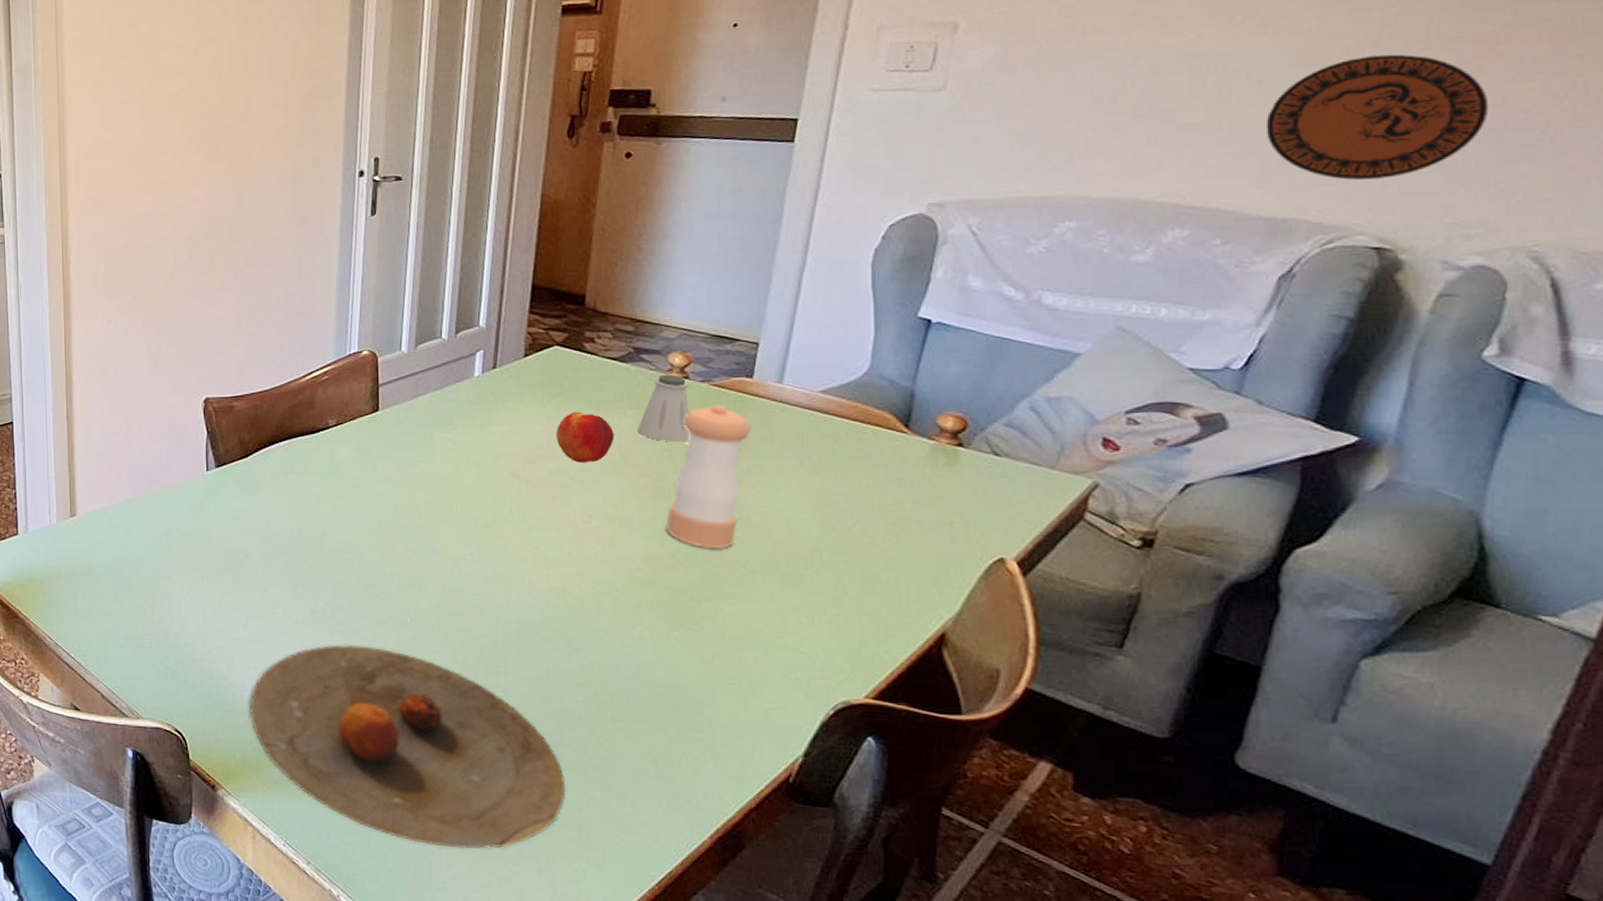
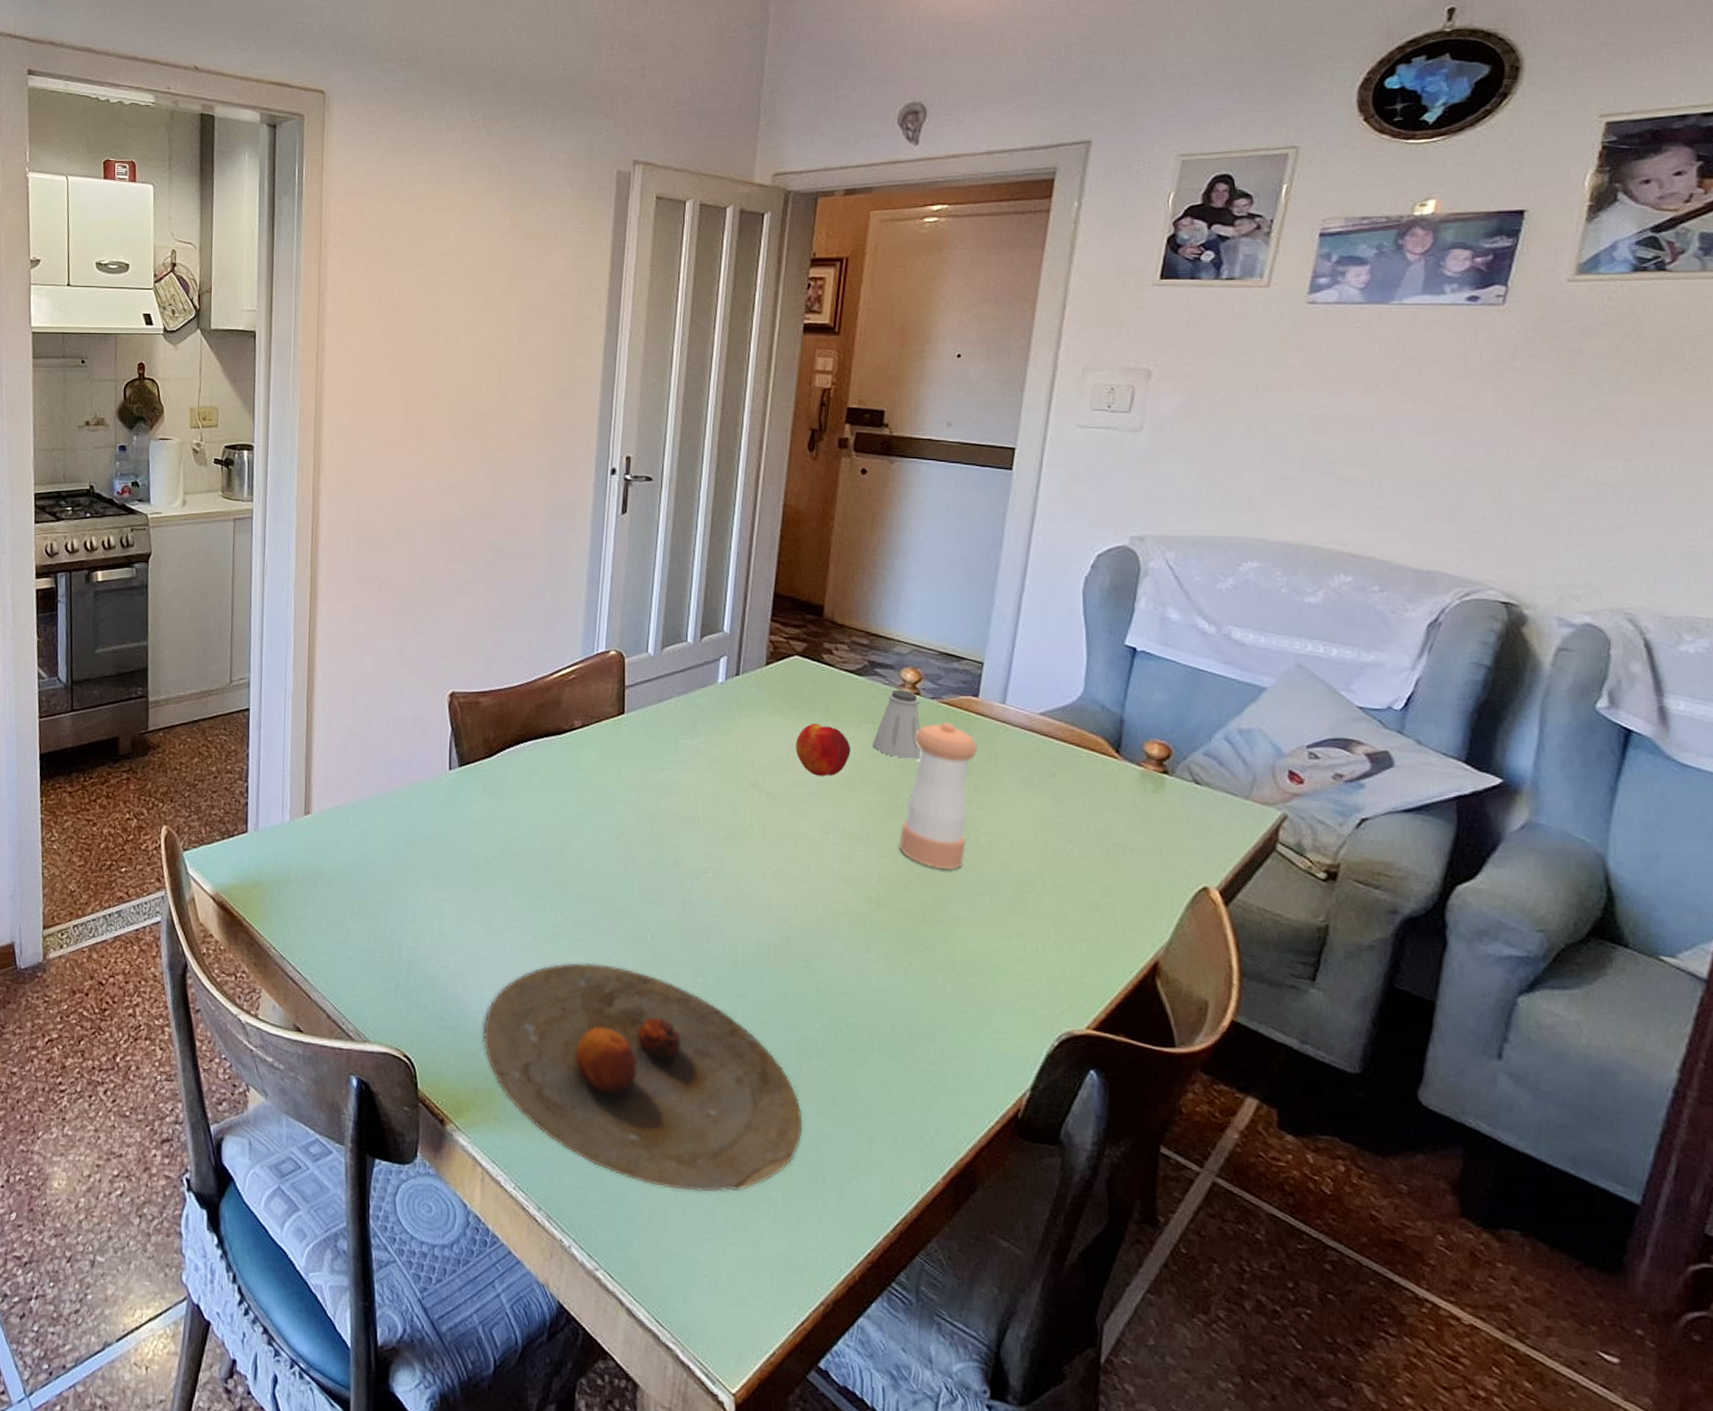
decorative plate: present [1265,54,1489,180] -> none [1409,428,1585,540]

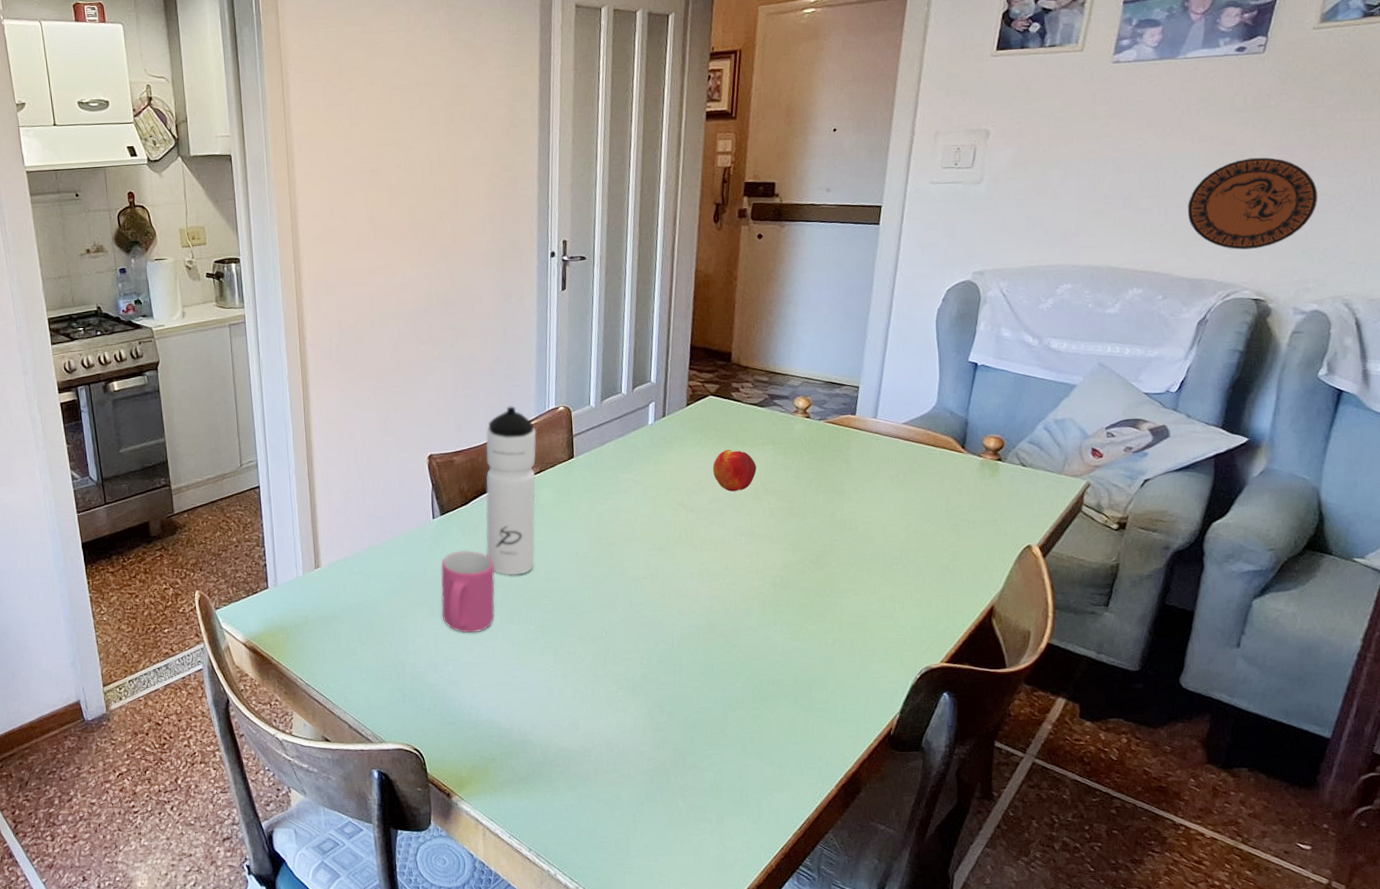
mug: none [451,813,519,917] -> present [441,550,495,633]
plate: present [484,963,803,1192] -> none [476,659,729,821]
water bottle: none [510,644,581,851] -> present [485,406,537,575]
saltshaker: present [872,689,922,759] -> none [773,415,812,471]
pepper shaker: present [899,722,977,869] -> none [797,437,856,554]
decorative plate: none [1409,428,1585,540] -> present [1187,157,1318,250]

